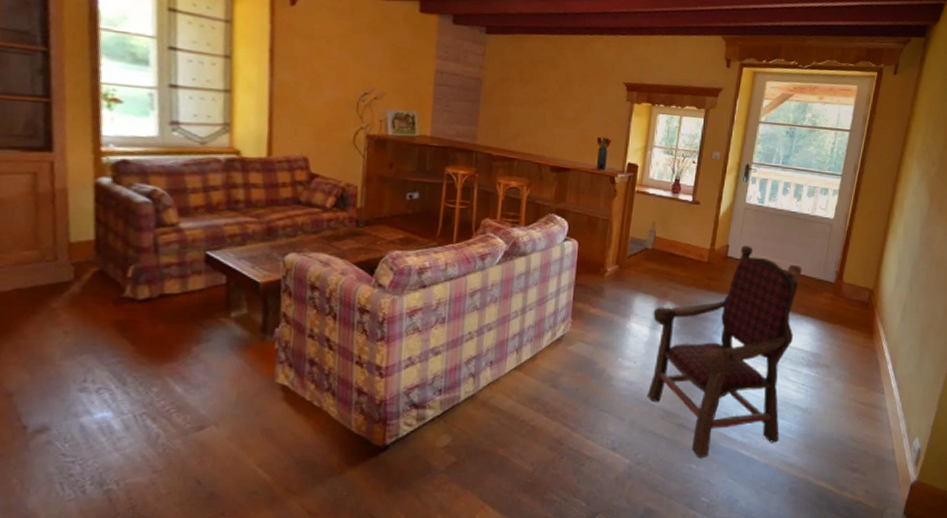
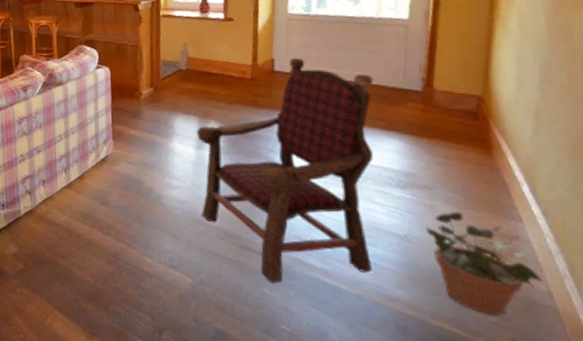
potted plant: none [822,387,891,472] -> present [426,212,544,315]

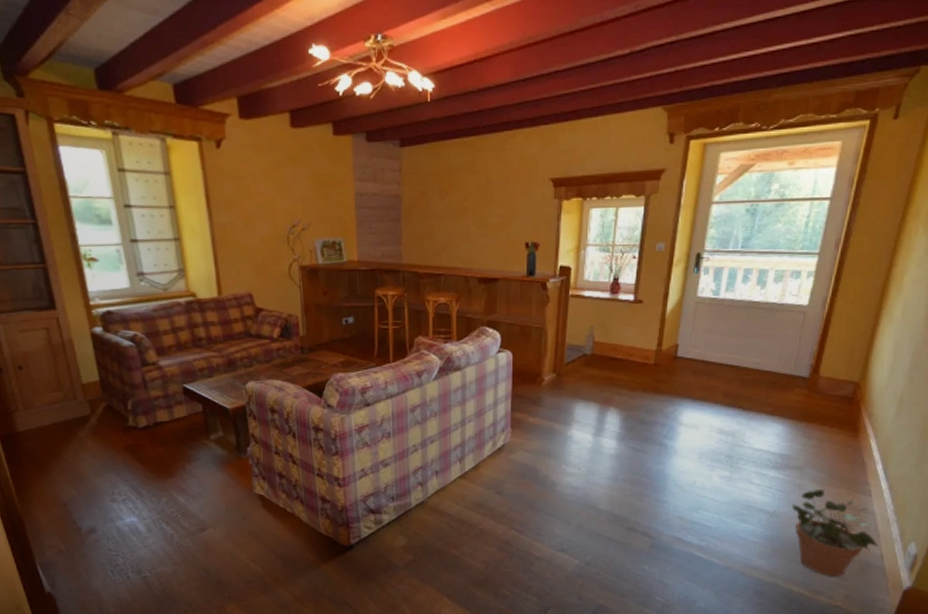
armchair: present [196,58,374,284] -> none [593,344,768,561]

